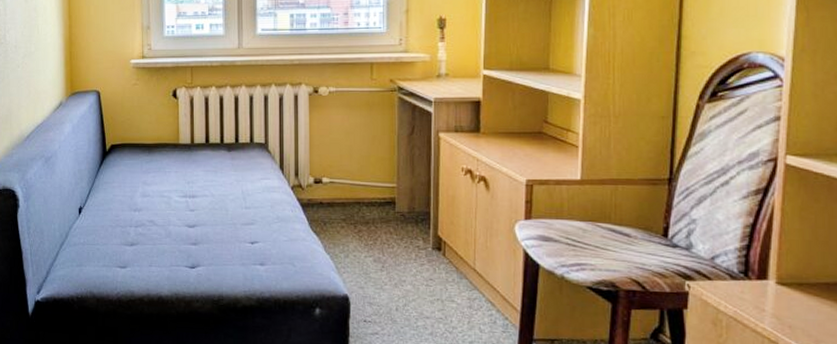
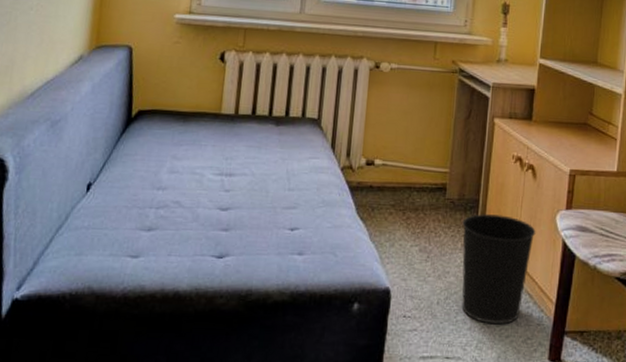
wastebasket: none [414,225,493,331] -> present [461,213,536,325]

